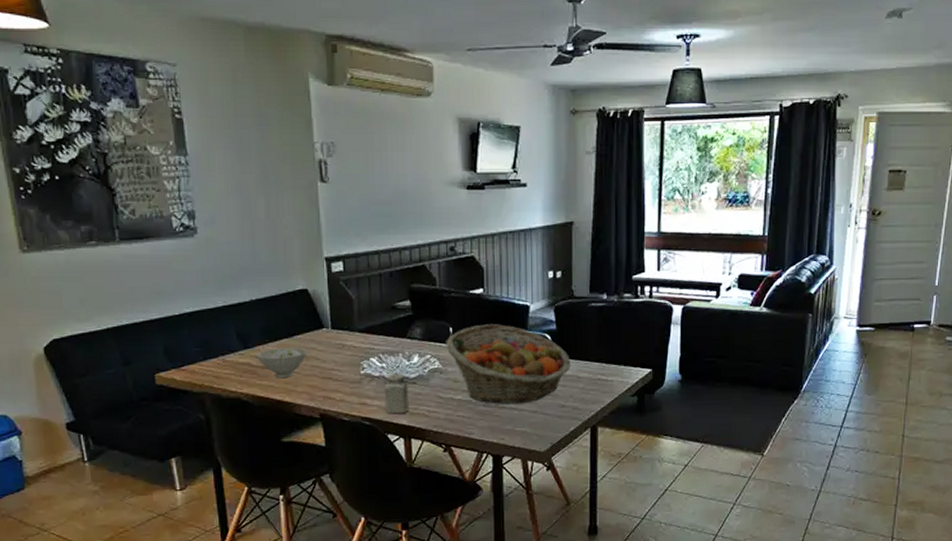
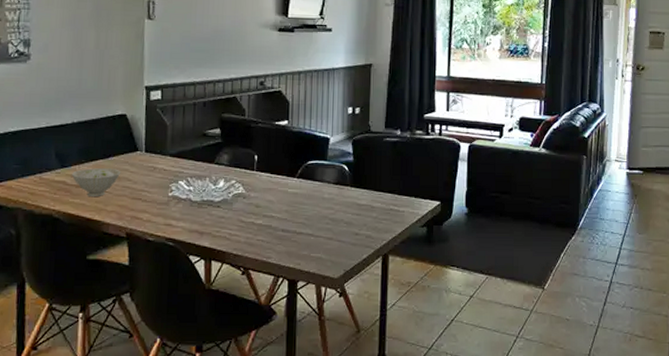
salt shaker: present [384,373,409,413] -> none [189,197,213,235]
fruit basket: present [446,324,570,404] -> none [250,153,365,230]

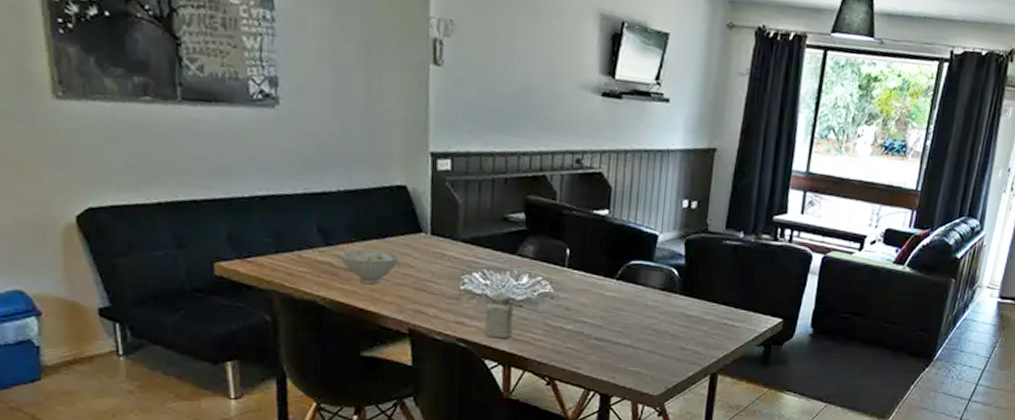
salt shaker: none [189,197,213,235] -> present [485,293,514,338]

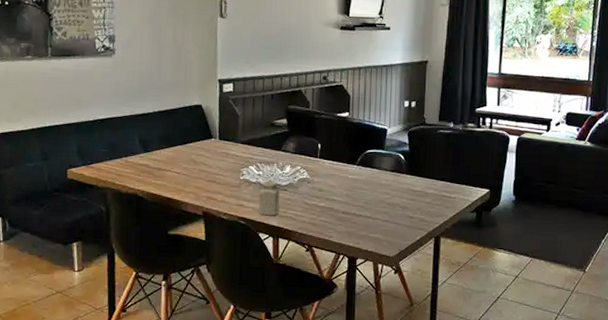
bowl: present [338,249,402,284] -> none [153,153,198,179]

